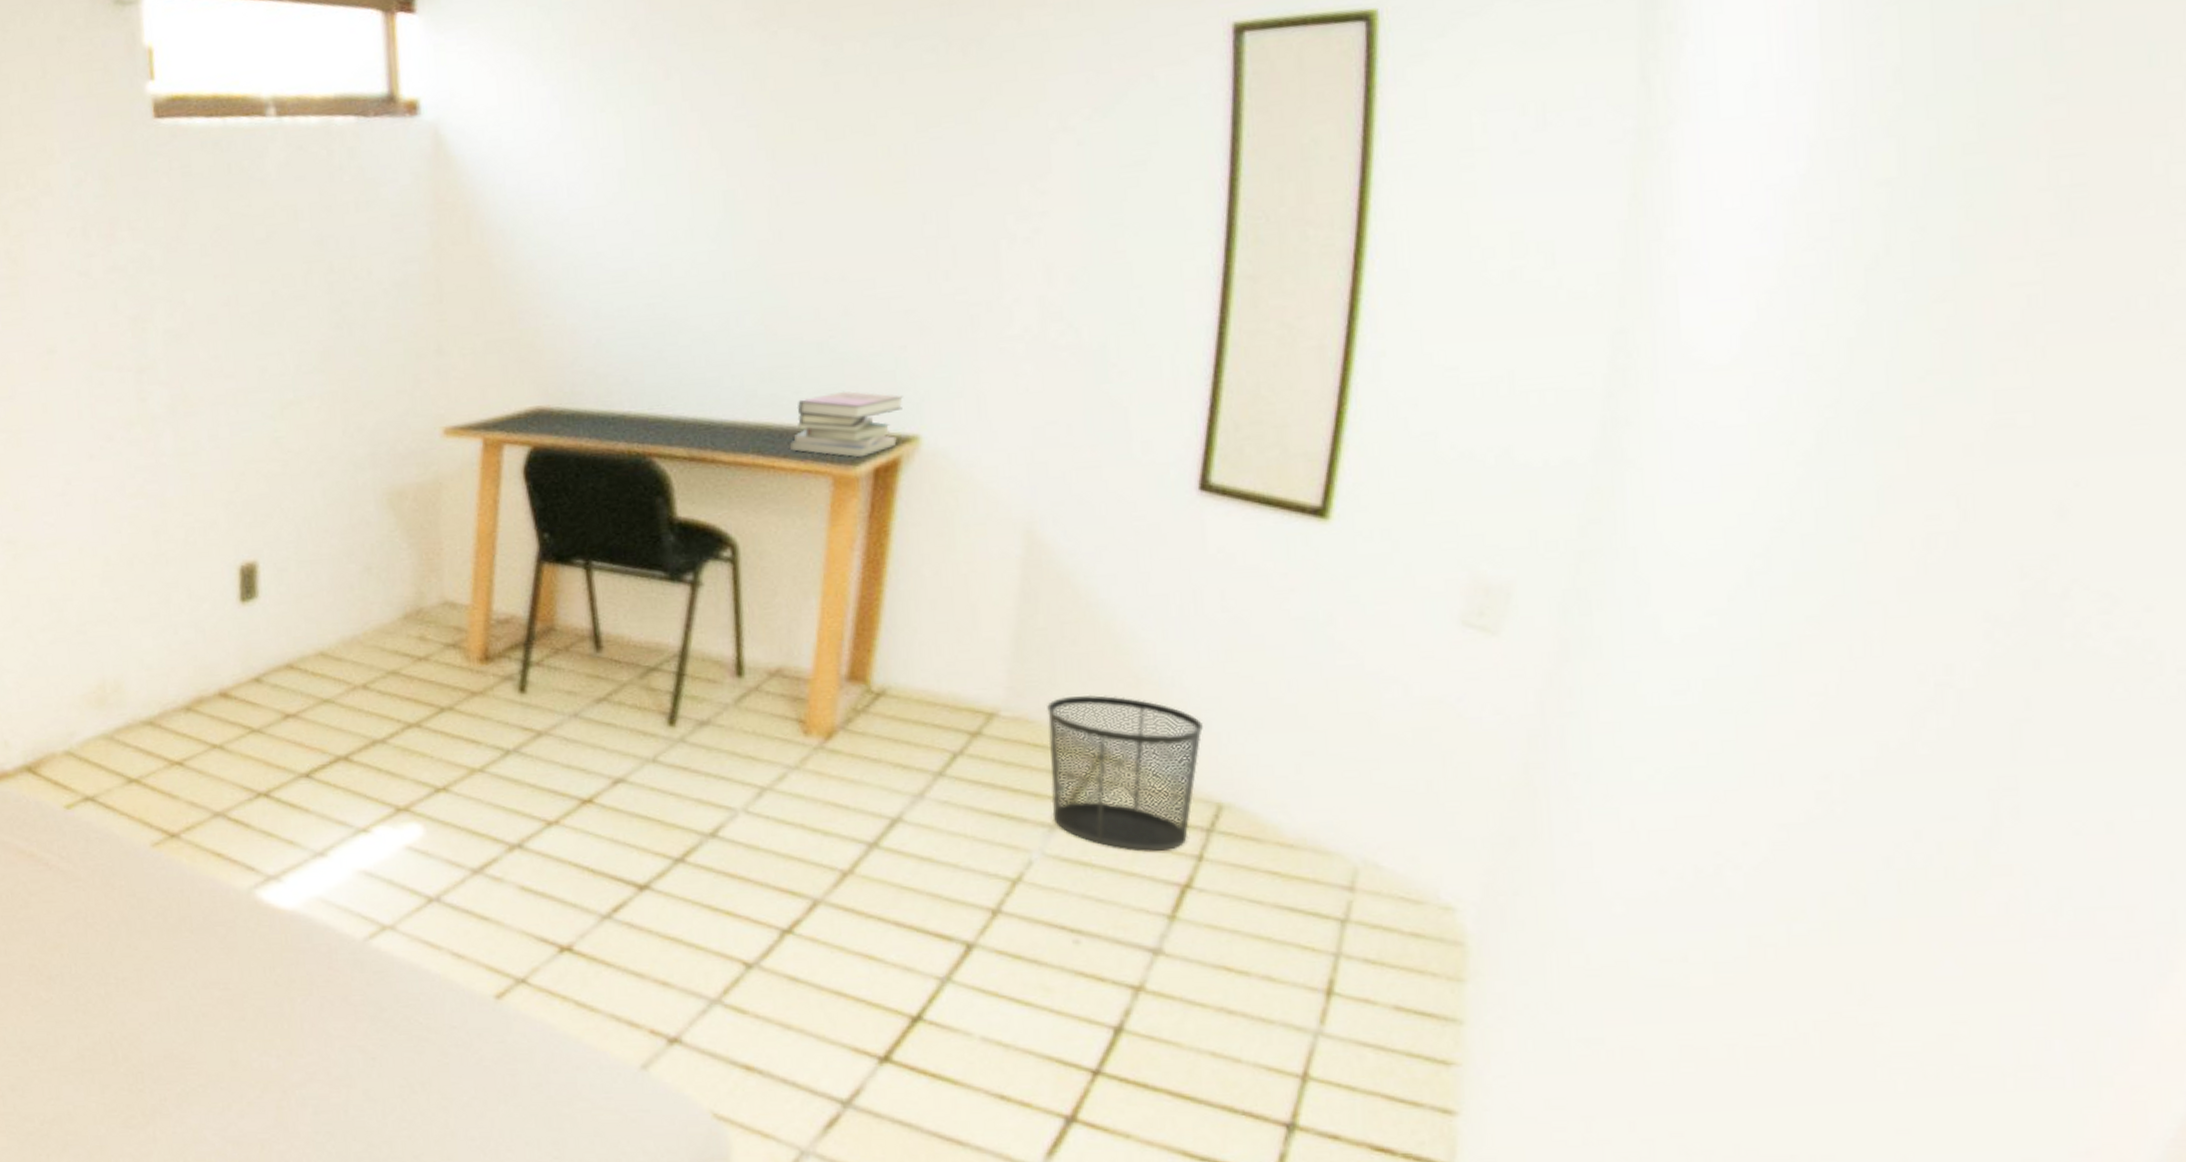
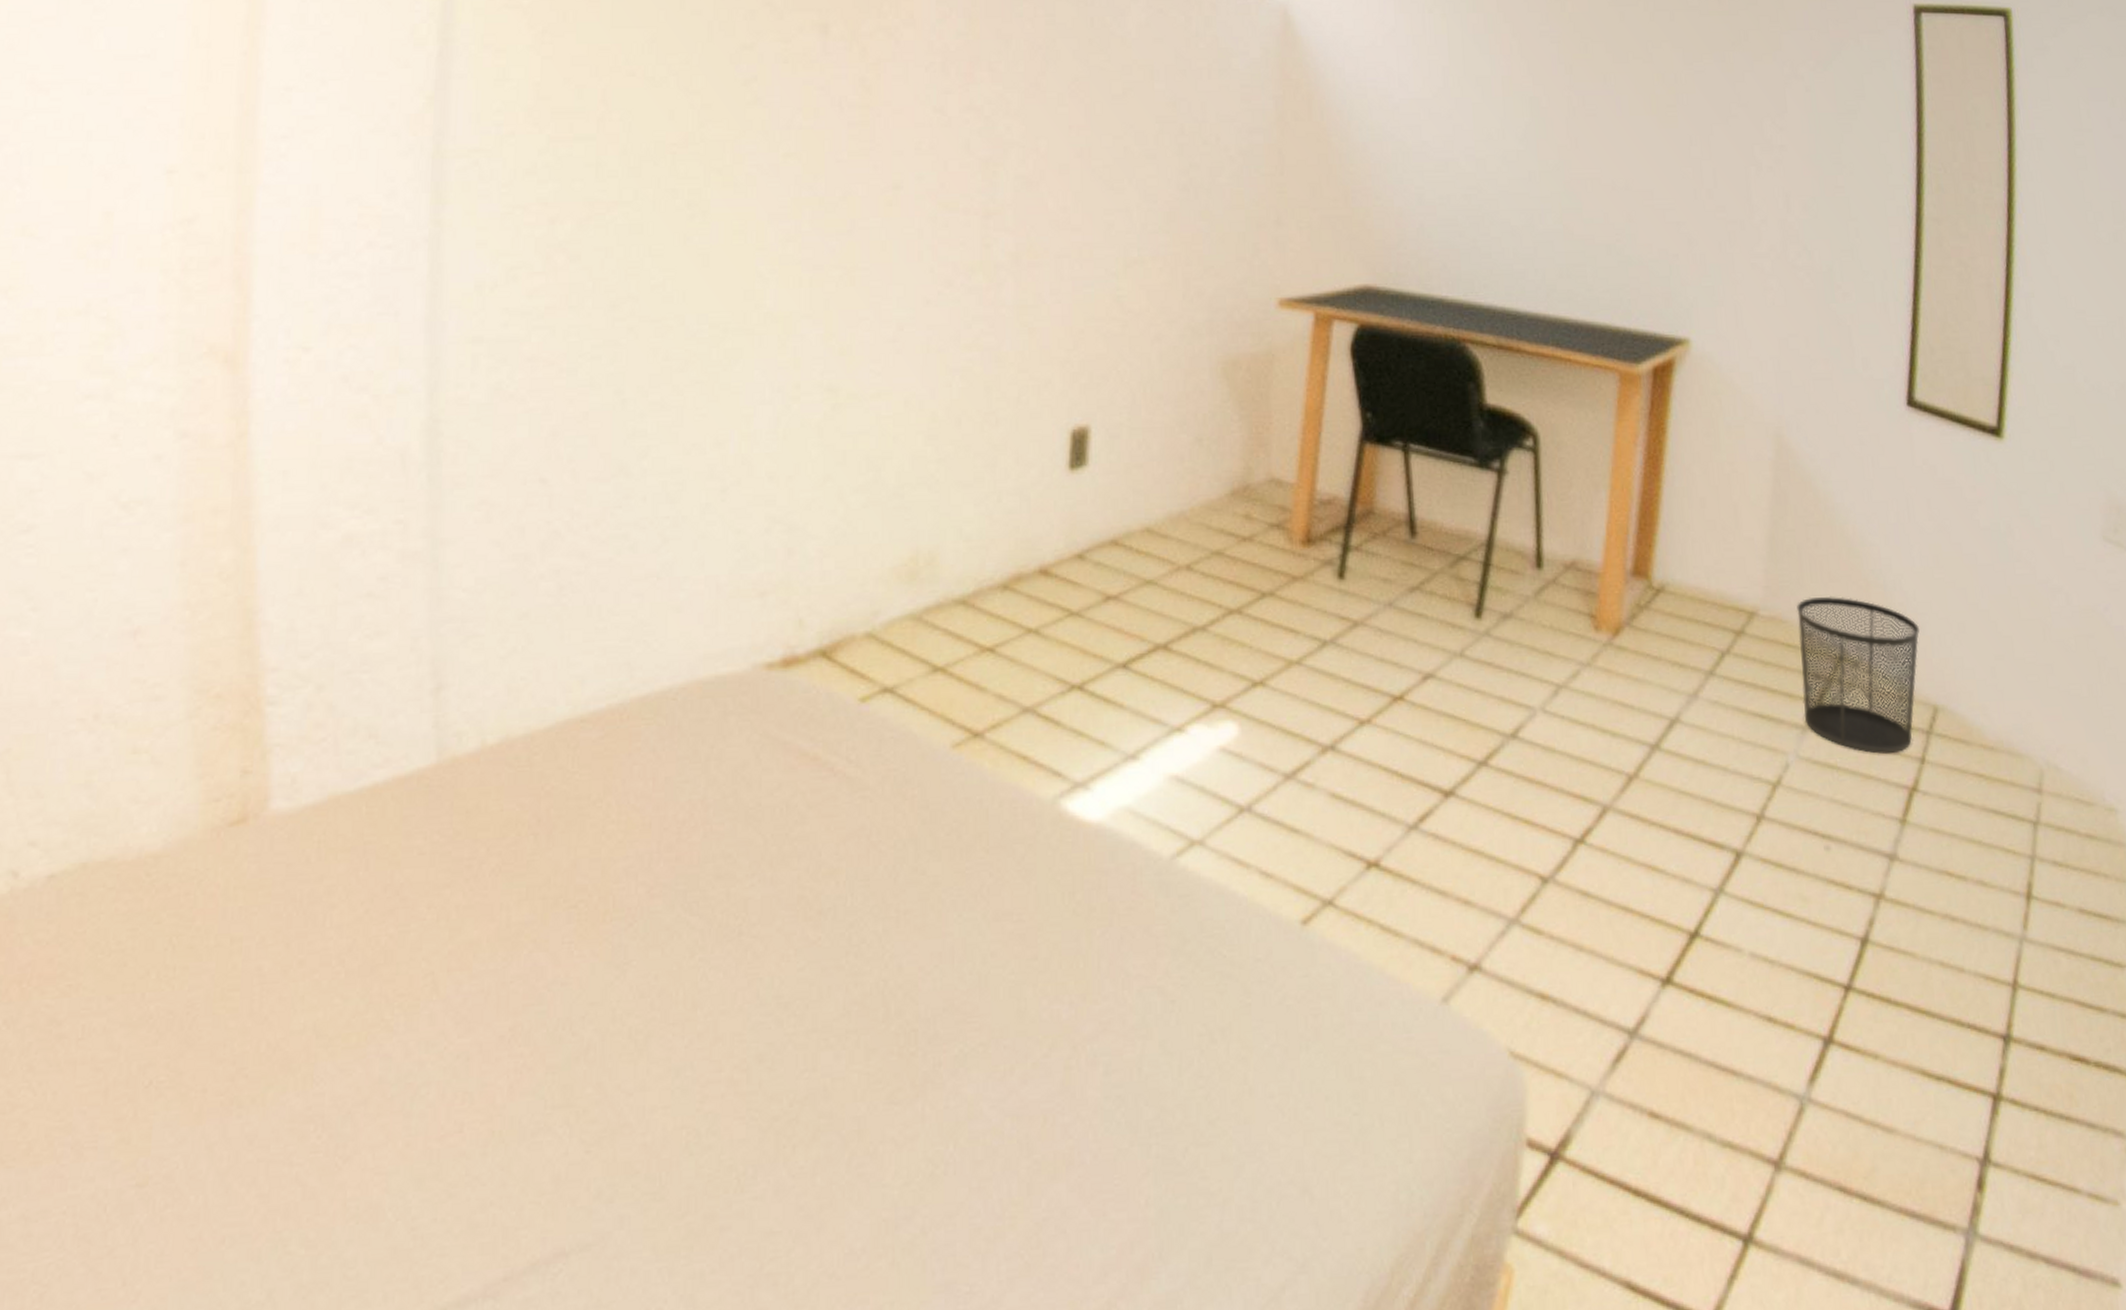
books: present [789,391,903,458] -> none [1583,292,1676,356]

